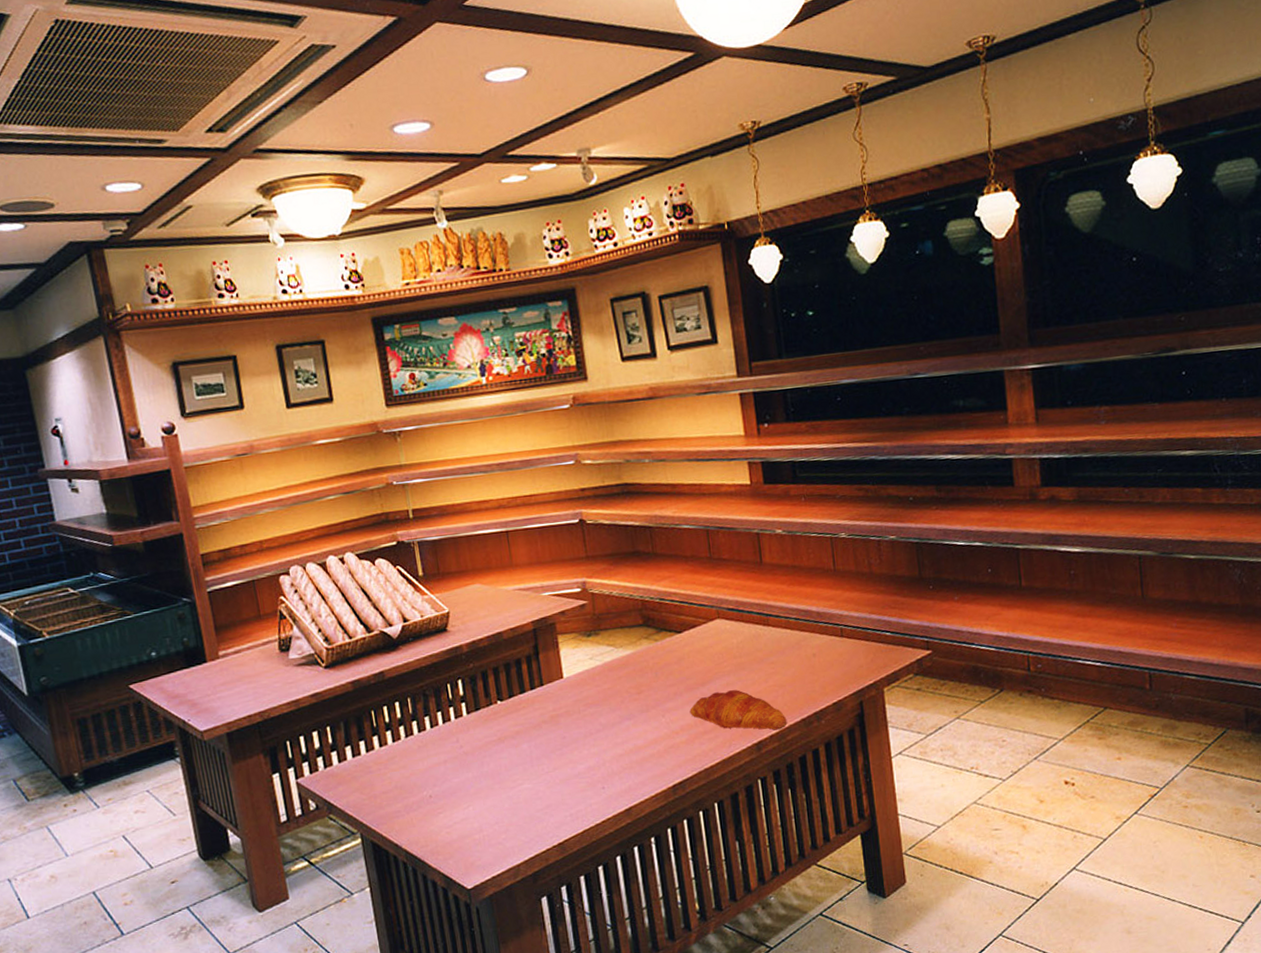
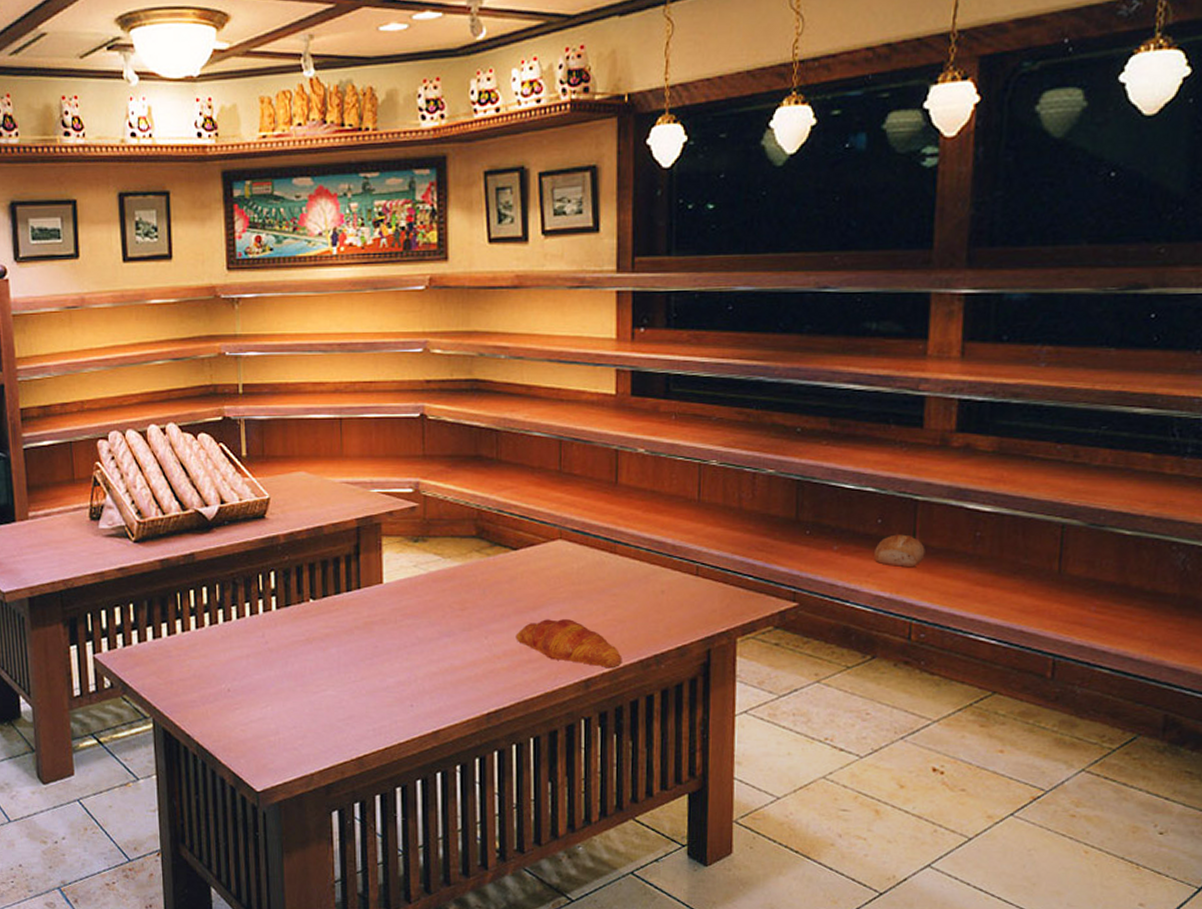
bread: none [989,580,1031,609] -> present [874,534,925,568]

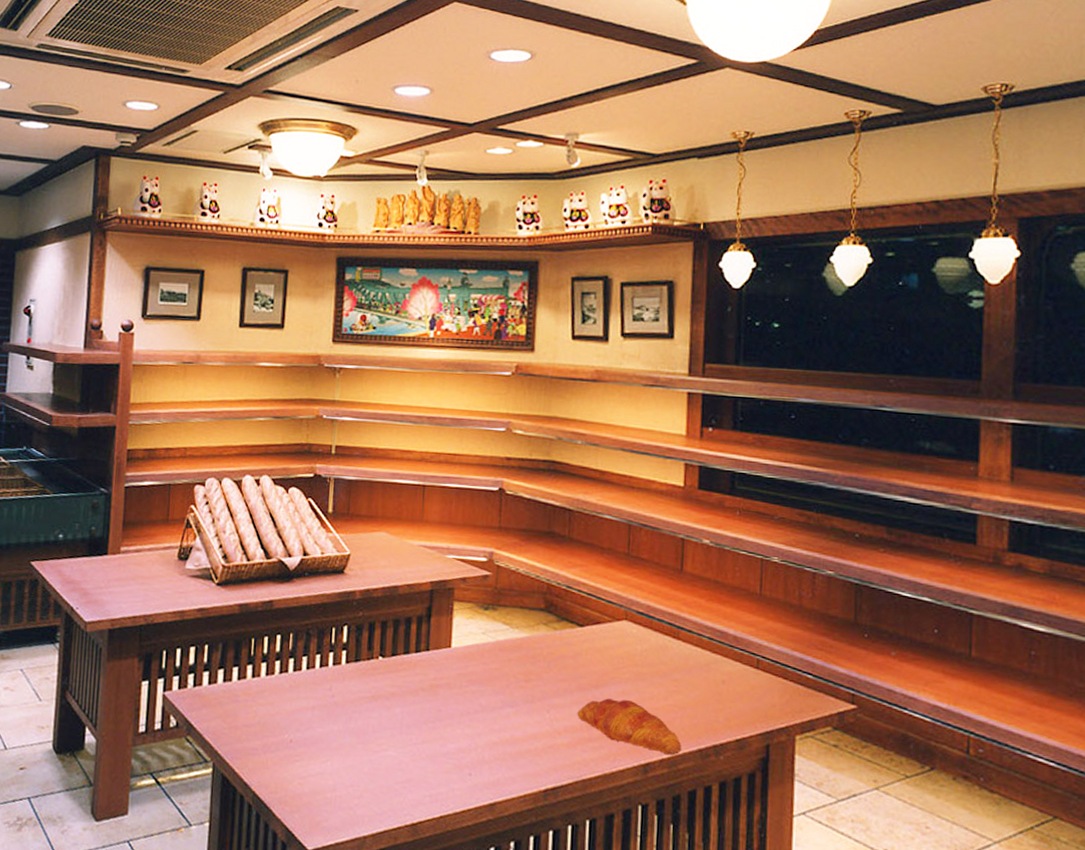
bread: present [874,534,925,568] -> none [931,645,981,681]

